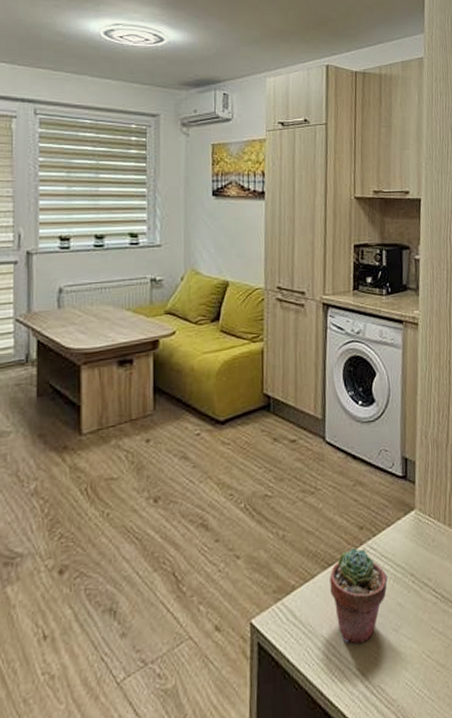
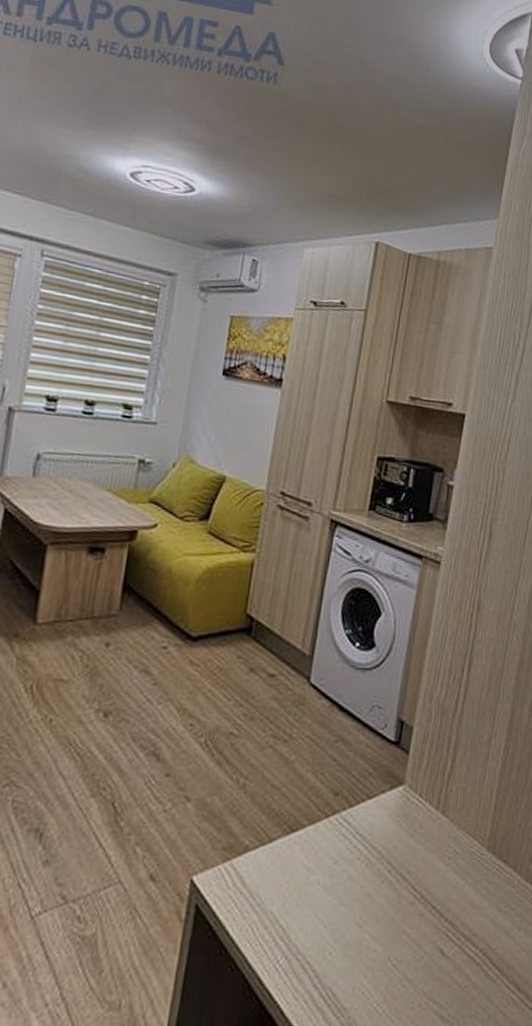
potted succulent: present [330,548,387,644] -> none [289,816,359,932]

